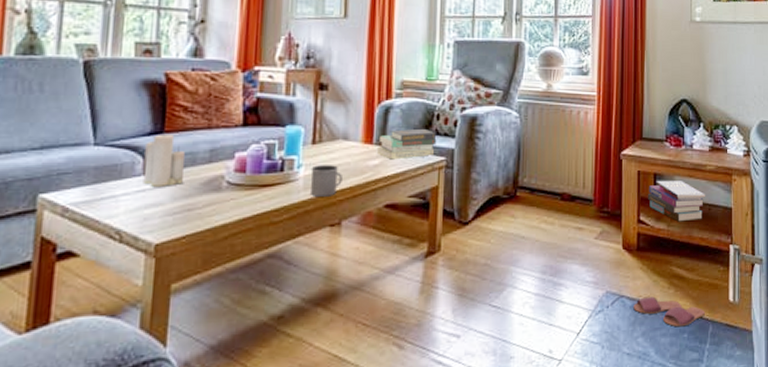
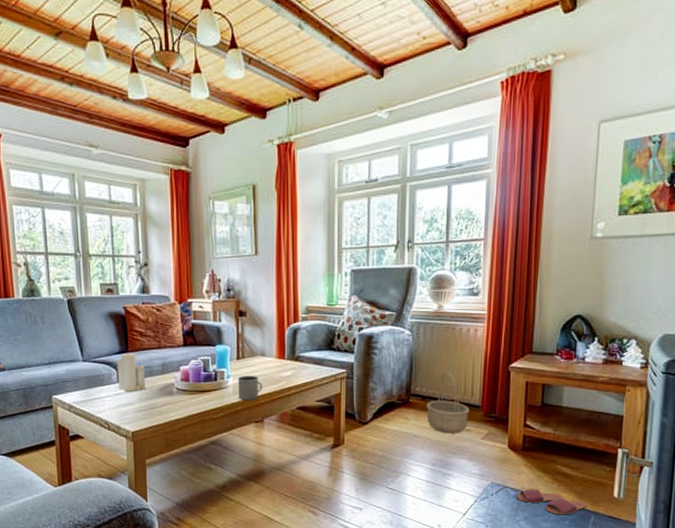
books: present [376,128,437,160] -> none [288,346,338,372]
basket: none [535,159,582,234] -> present [426,371,470,434]
books: present [647,180,705,222] -> none [534,390,595,427]

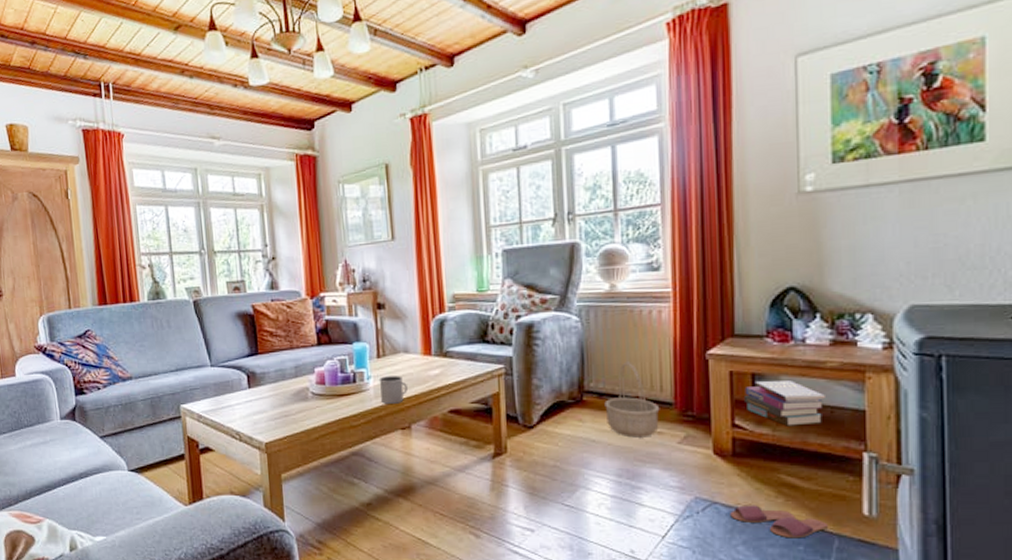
candle: present [117,351,145,391] -> none [246,353,278,398]
books: none [534,390,595,427] -> present [743,380,825,426]

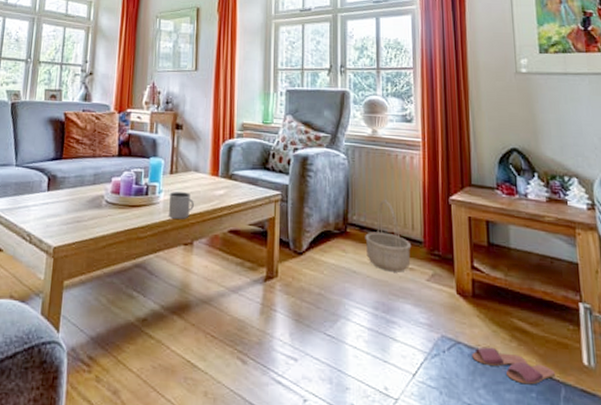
books: present [743,380,825,426] -> none [480,227,546,273]

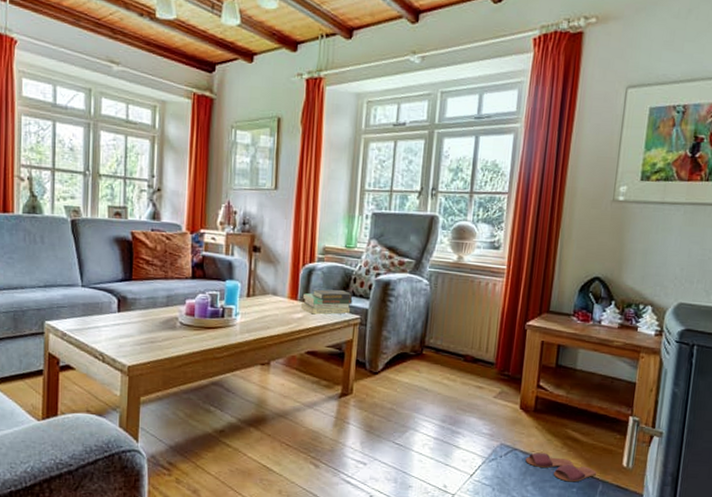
mug: present [169,192,194,219] -> none [246,314,271,341]
books: none [222,165,273,191] -> present [300,289,353,315]
basket: present [365,199,412,272] -> none [439,324,484,390]

